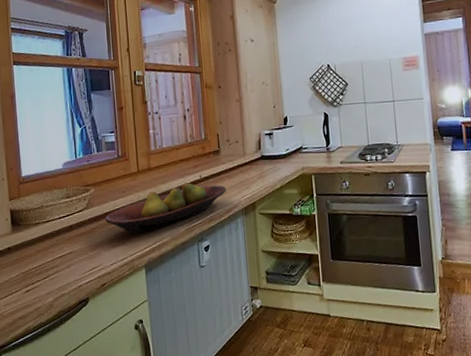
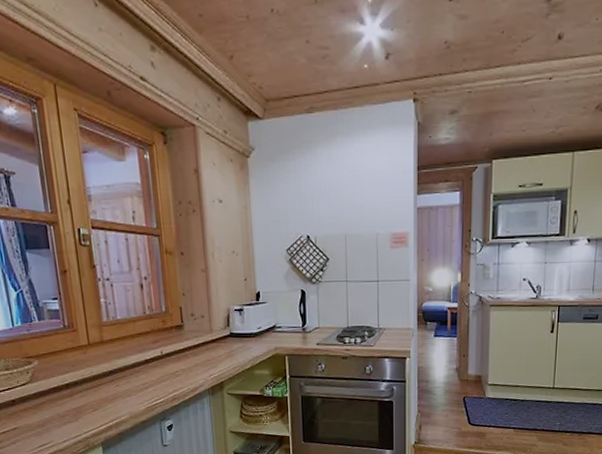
fruit bowl: present [105,182,226,234] -> none [53,358,191,411]

